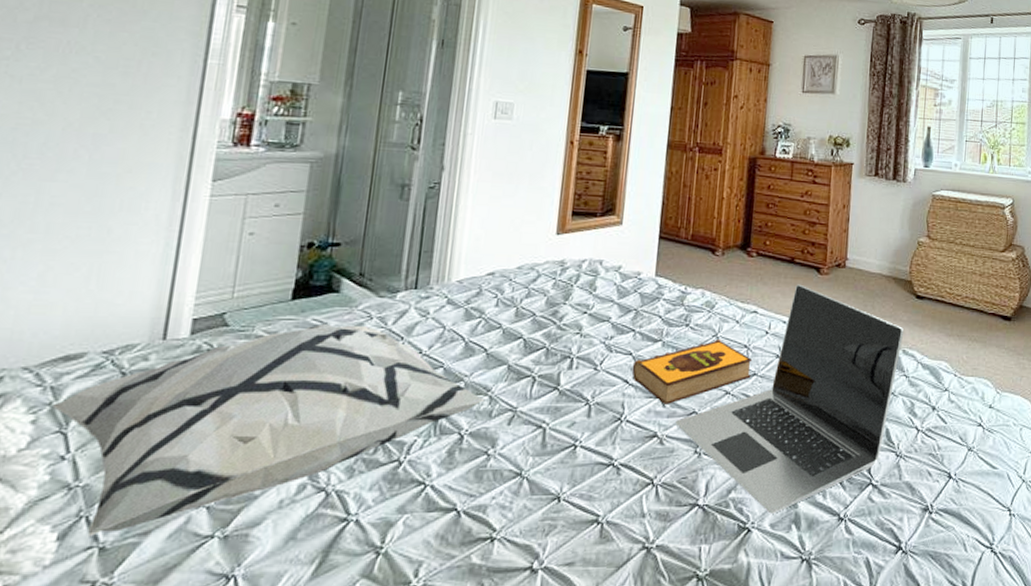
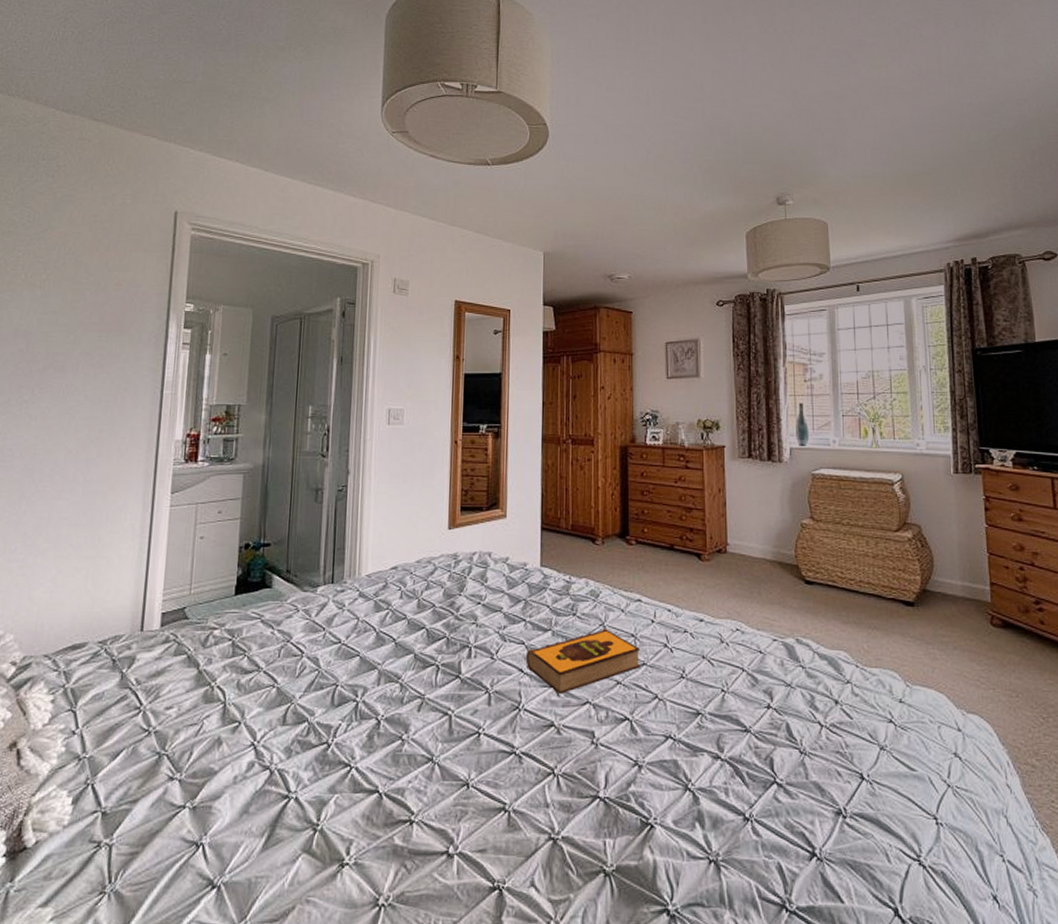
decorative pillow: present [52,324,485,536] -> none [65,617,397,802]
laptop: present [675,284,904,514] -> none [571,571,796,810]

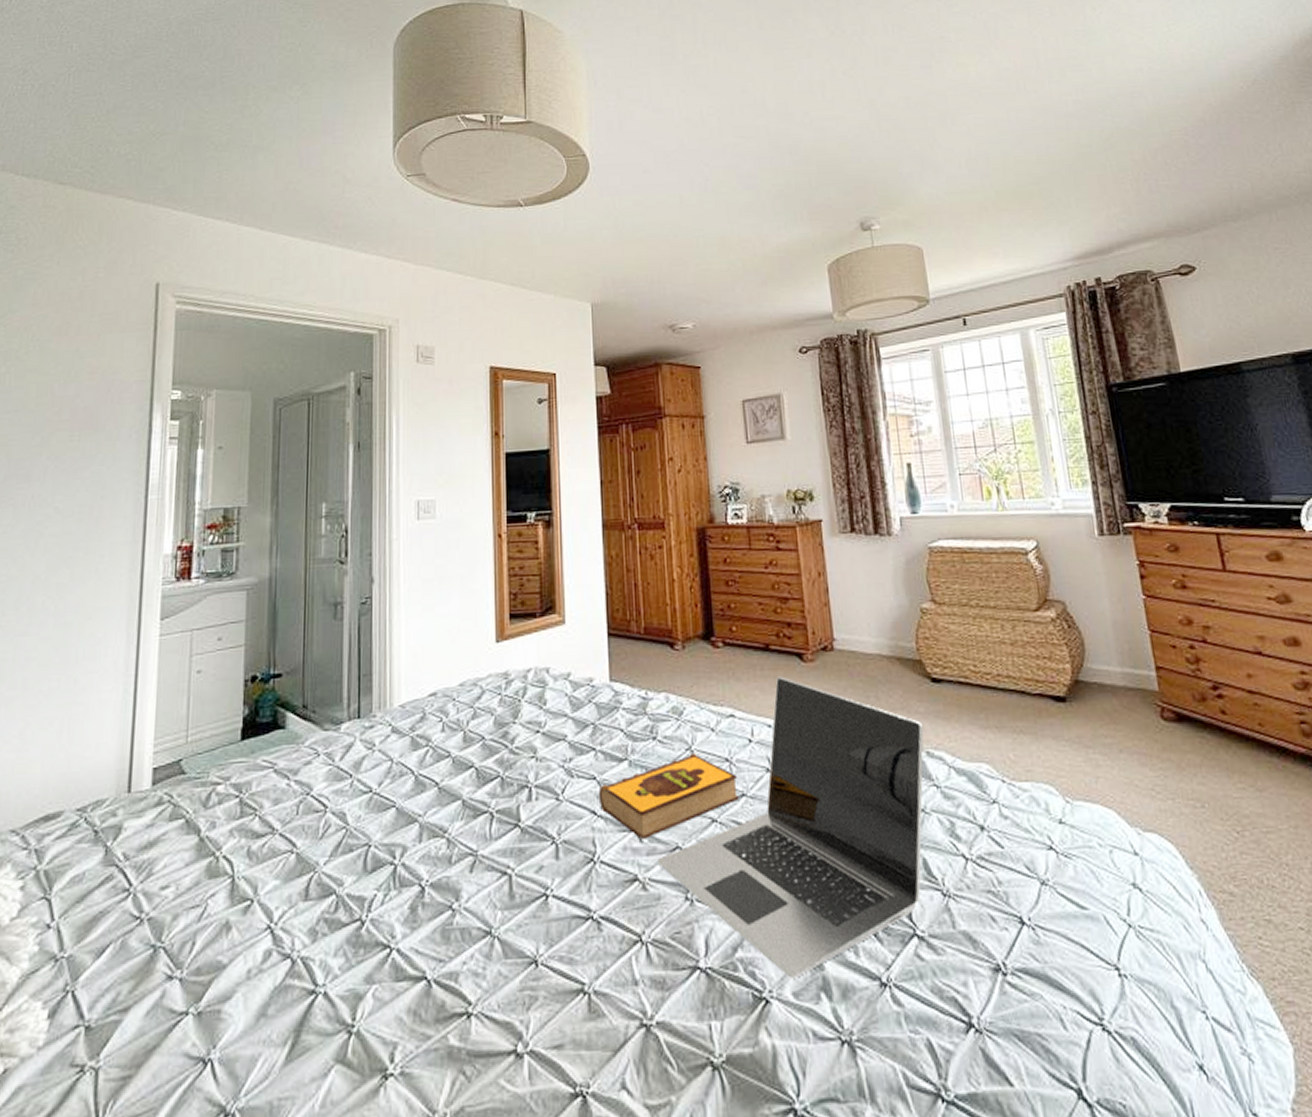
laptop: none [571,571,796,810] -> present [657,676,924,979]

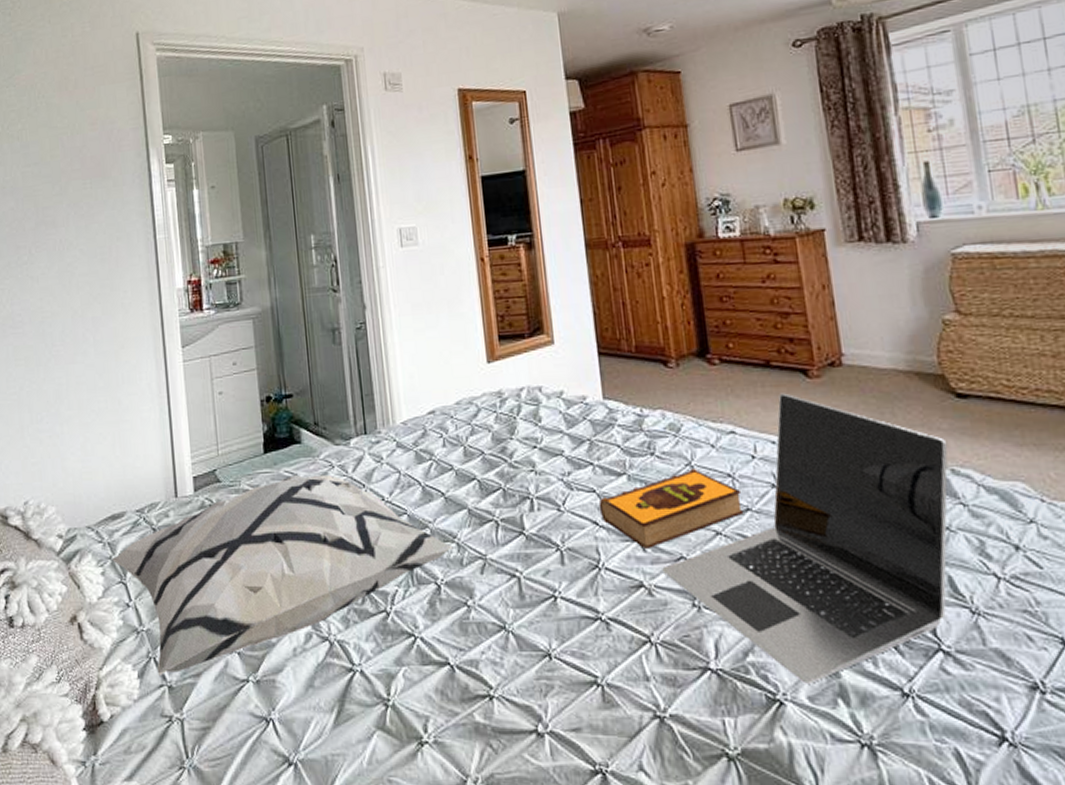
decorative pillow: none [37,763,442,1014] -> present [112,474,453,675]

